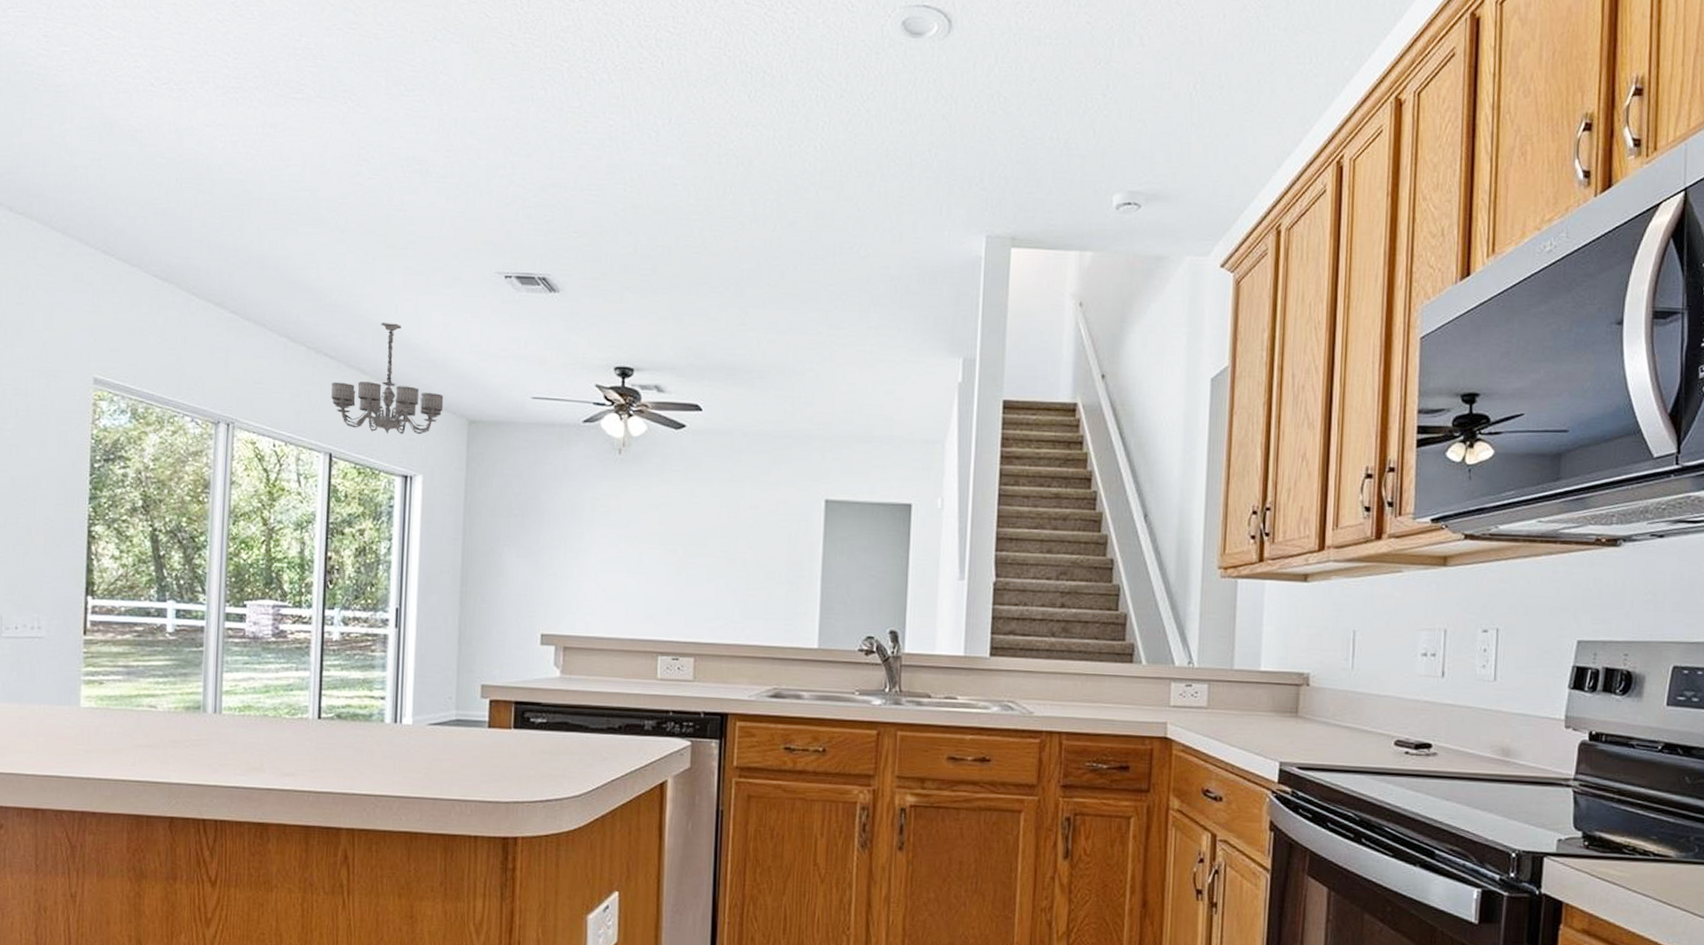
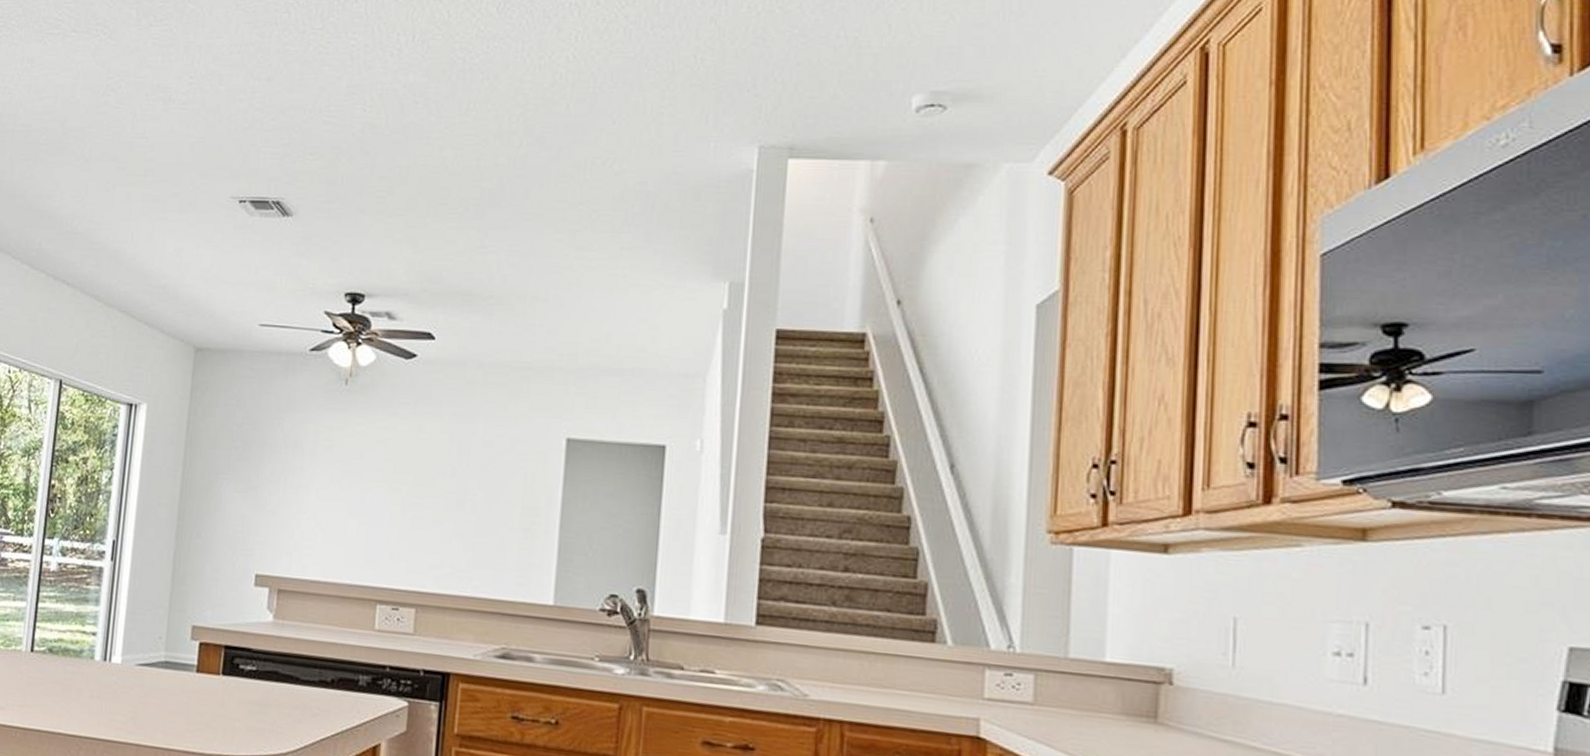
chandelier: present [330,323,444,435] -> none [64,249,173,362]

